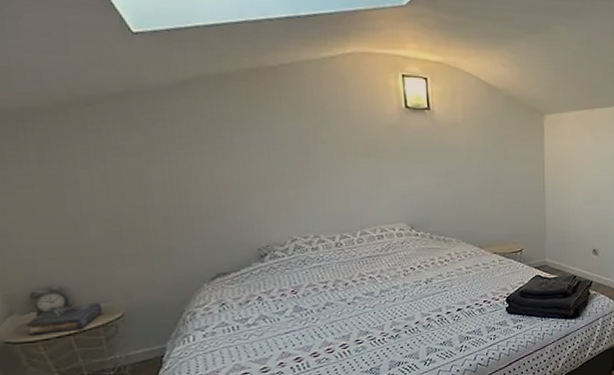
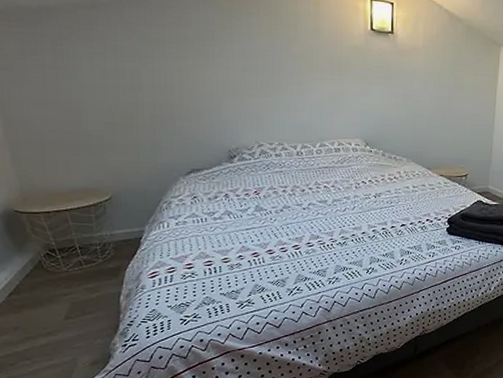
book: present [26,302,103,336] -> none [32,184,95,208]
alarm clock: present [27,286,71,318] -> none [34,166,69,193]

